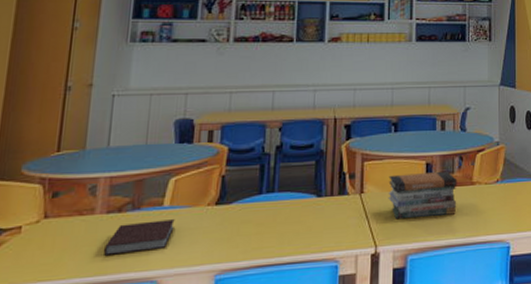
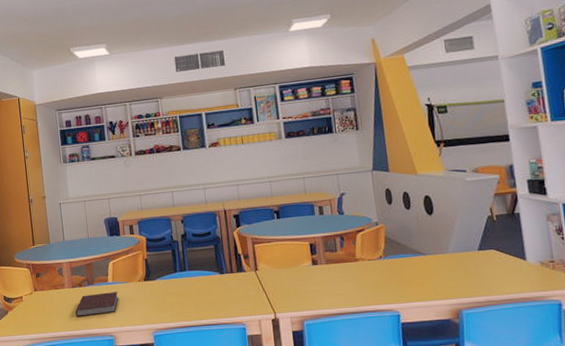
book stack: present [388,171,457,220] -> none [277,250,344,292]

